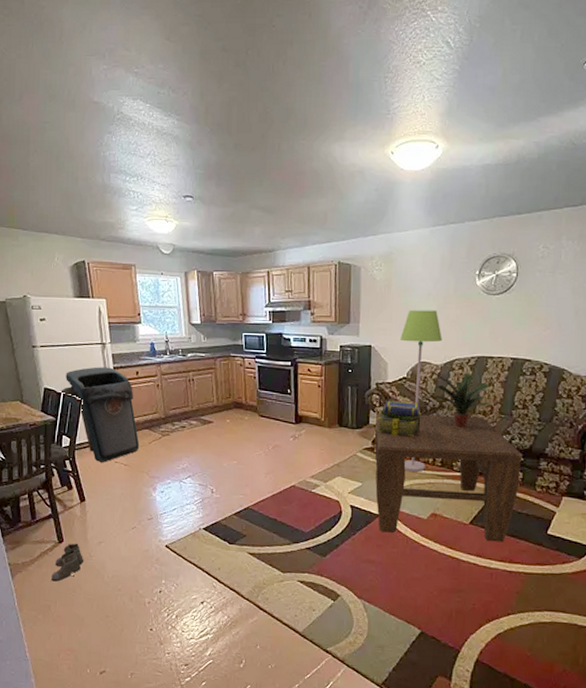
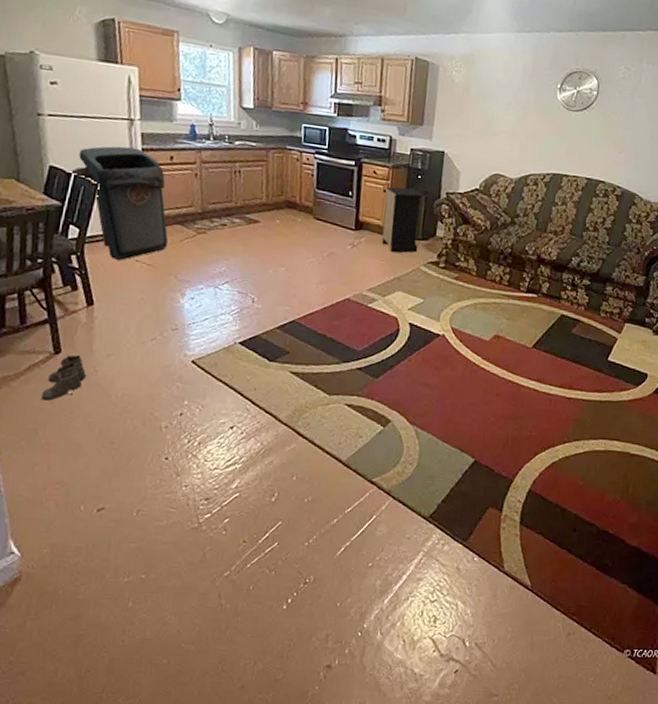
nightstand: none [319,381,356,442] -> present [381,186,424,254]
coffee table: present [374,414,523,542] -> none [437,225,590,368]
stack of books: present [377,400,423,437] -> none [443,212,493,253]
floor lamp: present [400,309,442,472] -> none [470,117,519,290]
potted plant: present [430,371,490,428] -> none [504,184,563,247]

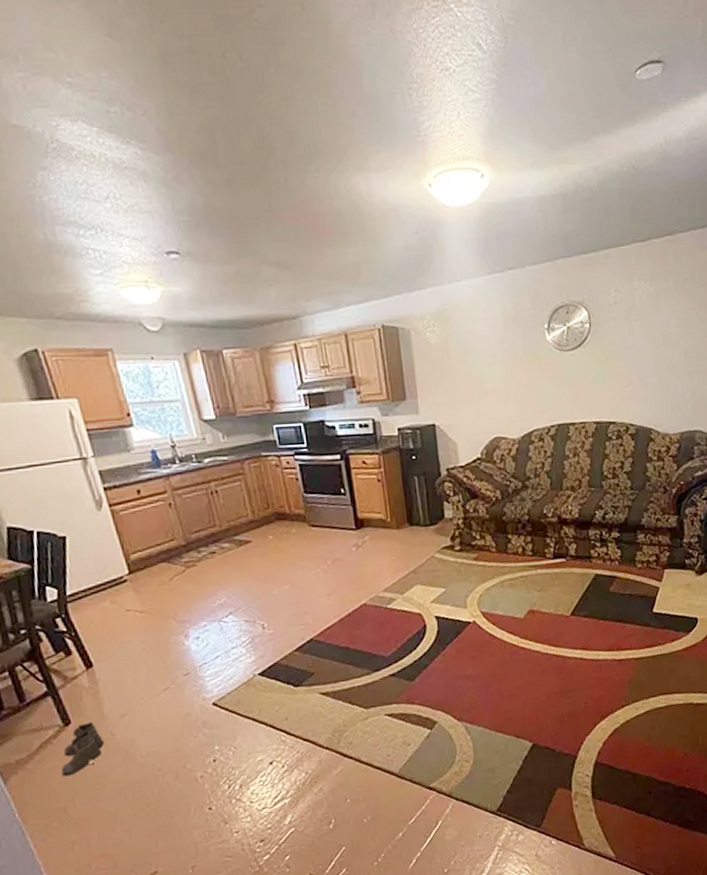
trash can: present [71,146,169,260] -> none [32,488,158,614]
nightstand: present [381,186,424,254] -> none [380,471,428,546]

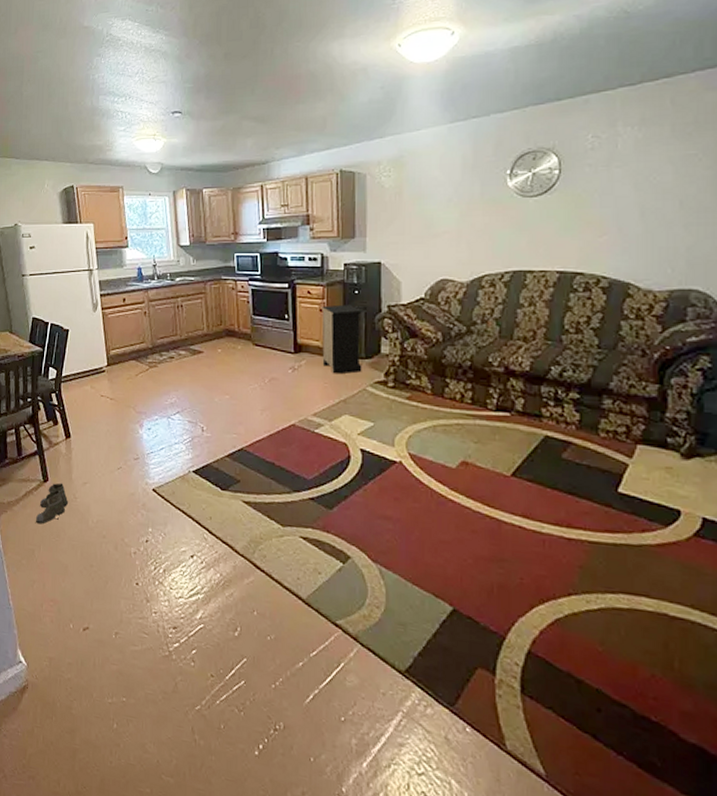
nightstand: none [380,471,428,546] -> present [322,304,364,375]

